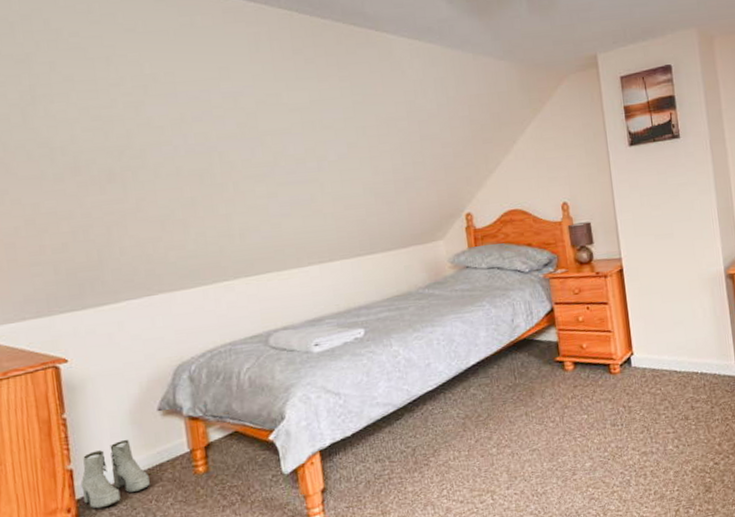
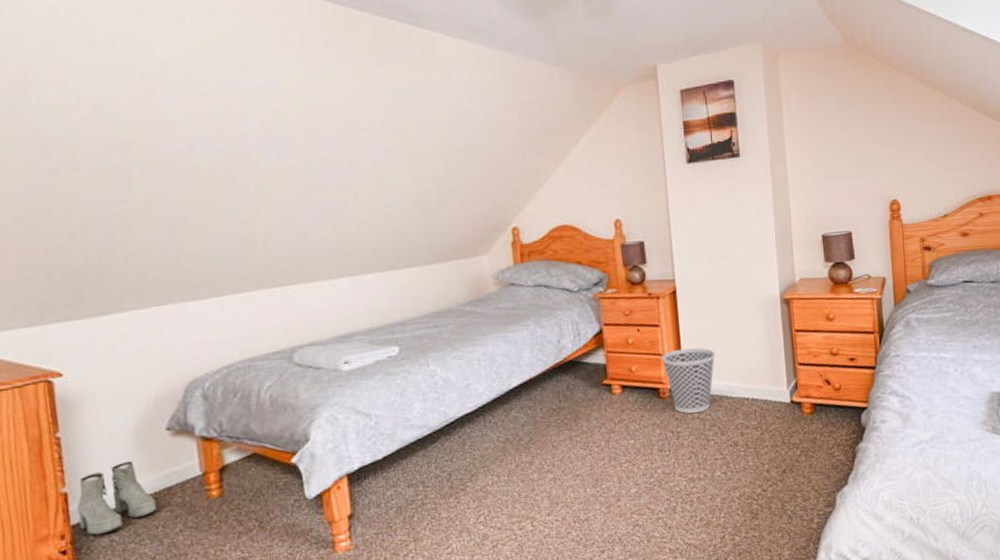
wastebasket: none [611,324,664,389] -> present [661,348,716,414]

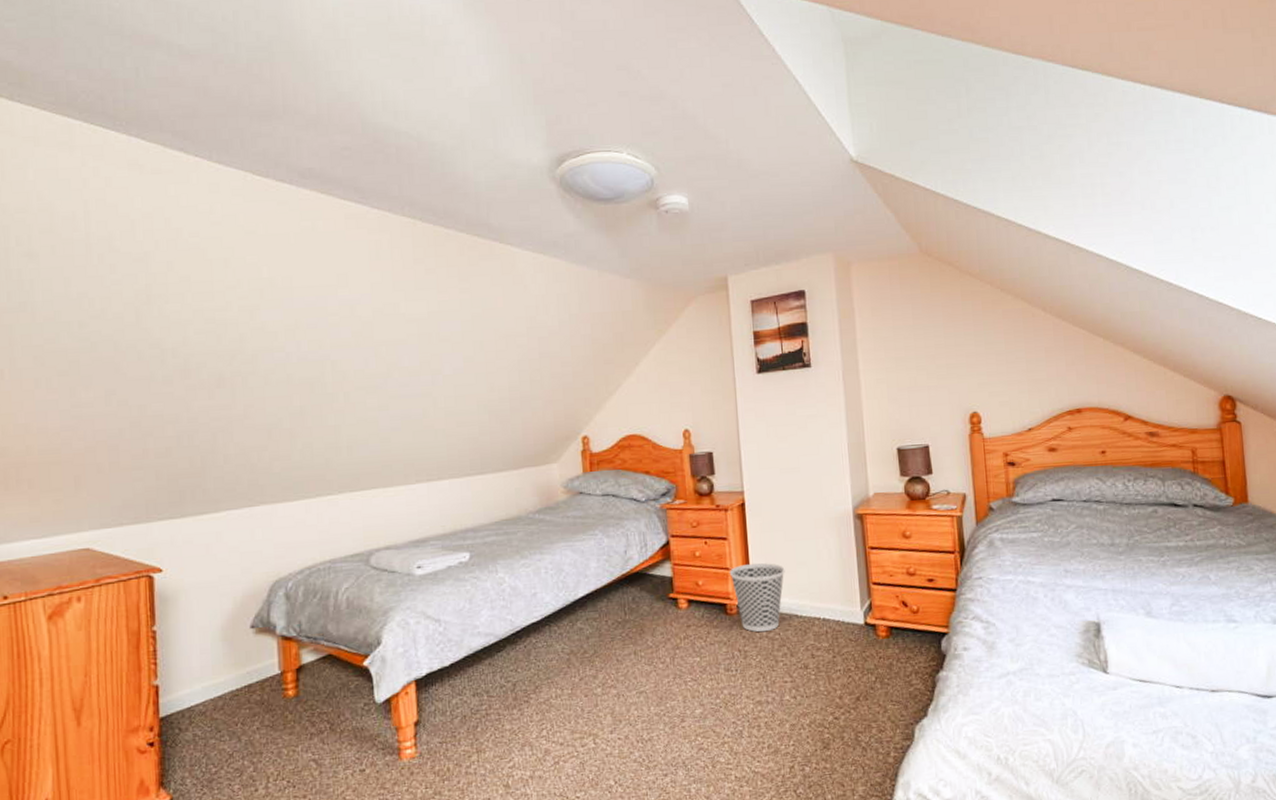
boots: present [76,461,156,536] -> none [166,657,237,729]

